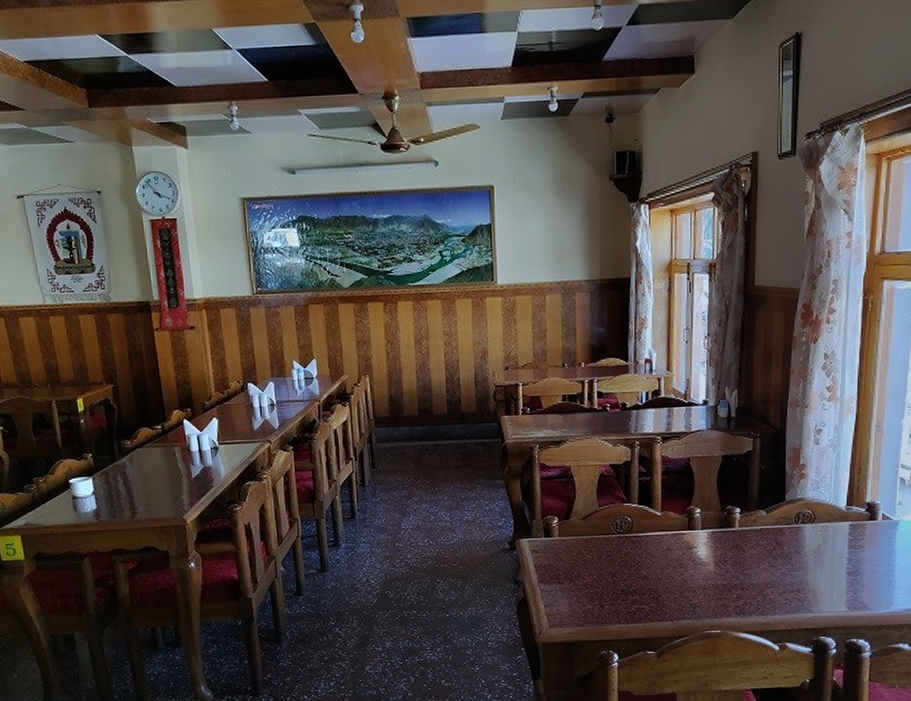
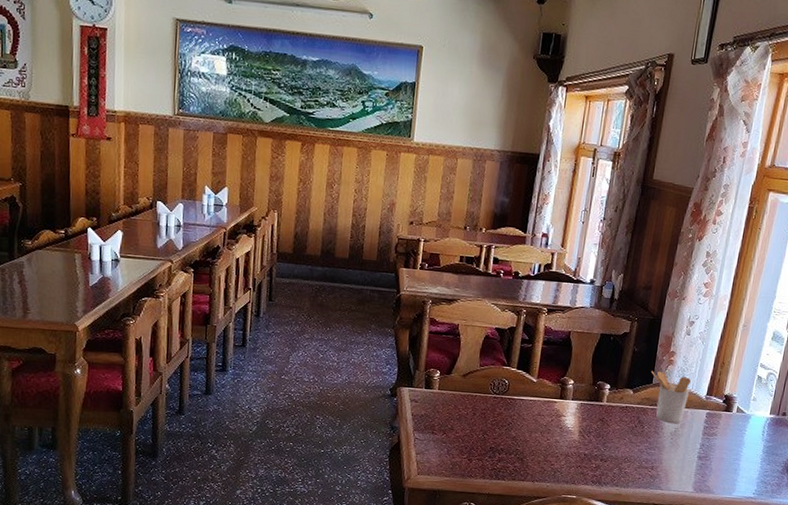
utensil holder: none [783,486,827,541] -> present [651,370,691,424]

